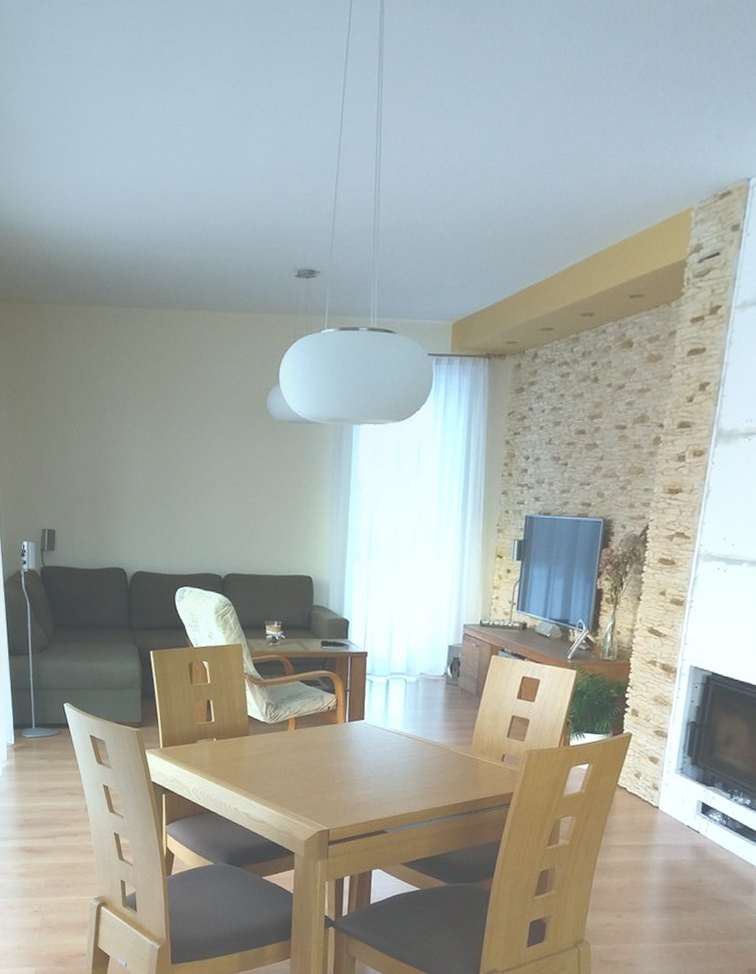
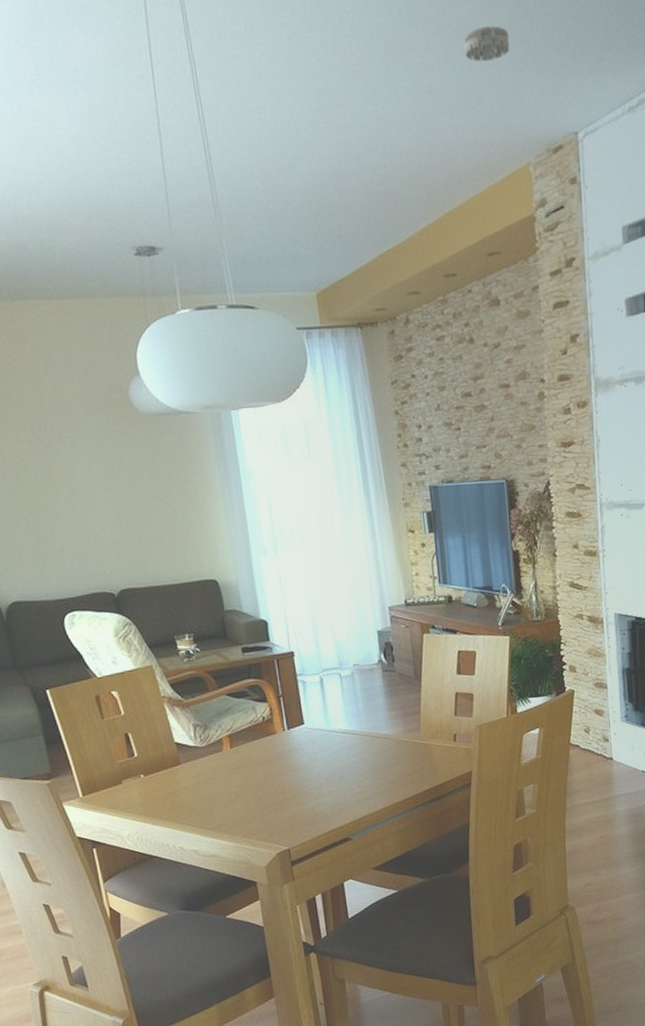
smoke detector: none [645,69,697,105] -> present [463,26,510,61]

